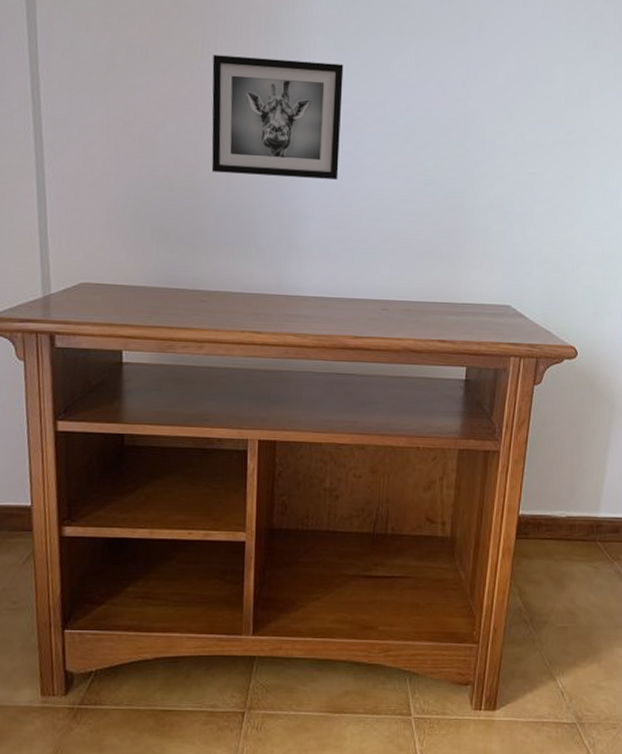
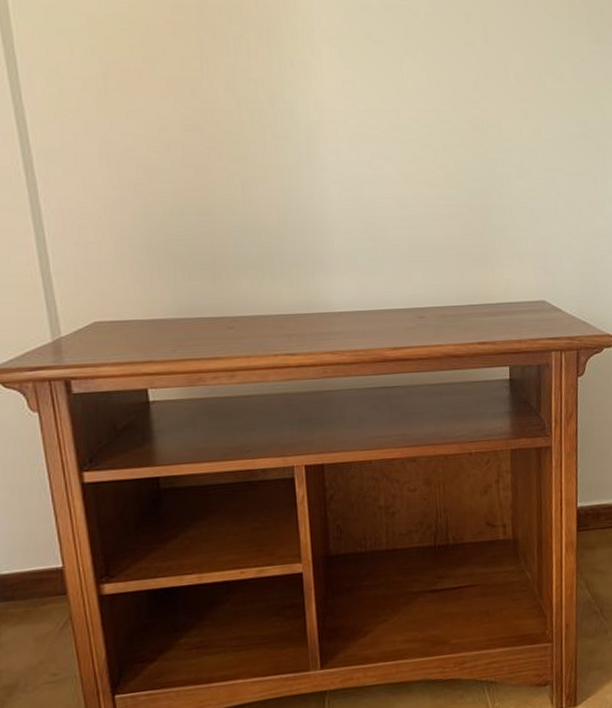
wall art: present [211,55,344,180] -> none [213,72,359,193]

